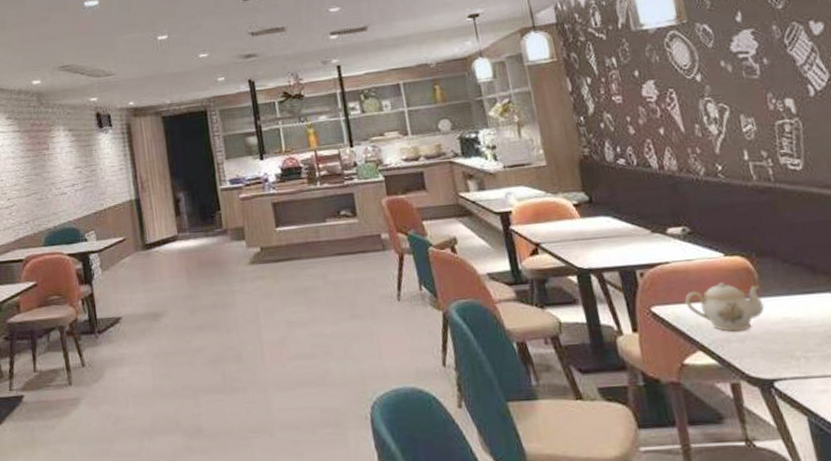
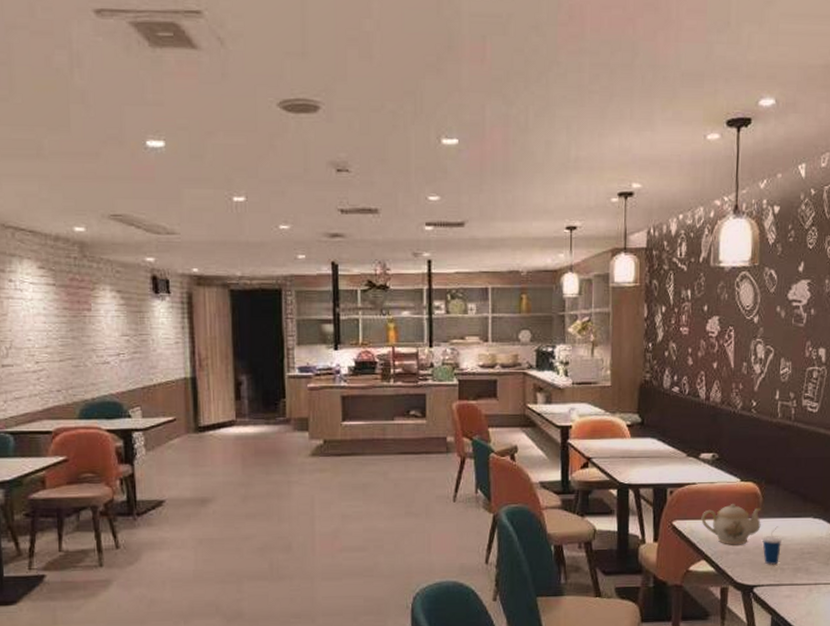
cup: none [769,306,800,353] -> present [761,526,782,565]

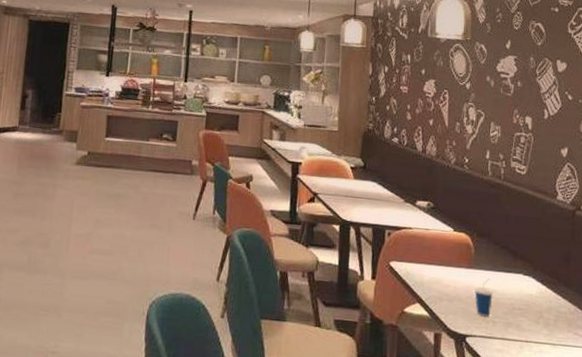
teapot: present [701,503,762,545] -> none [416,251,474,293]

